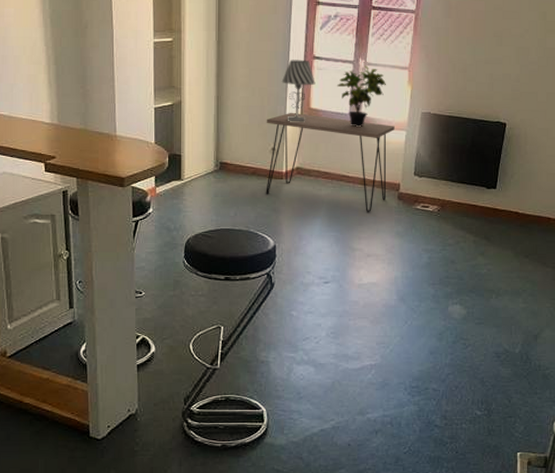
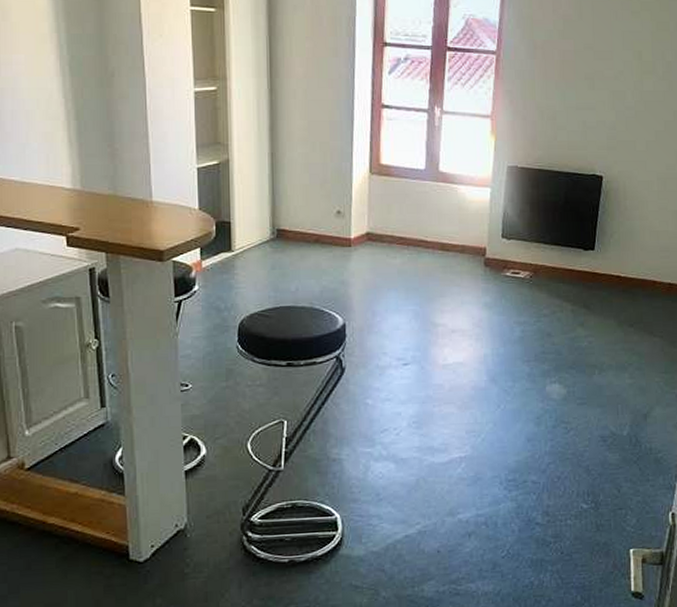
desk: present [266,112,395,212] -> none [329,169,478,281]
table lamp: present [281,59,315,123] -> none [345,109,385,182]
potted plant: present [337,65,386,127] -> none [410,114,466,184]

